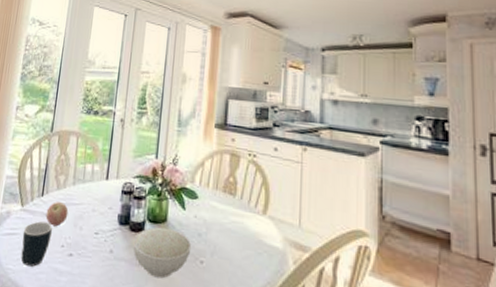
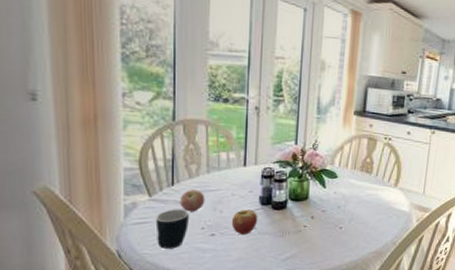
fruit: none [89,228,116,259] -> present [231,209,258,235]
bowl: present [133,227,192,279] -> none [276,204,332,244]

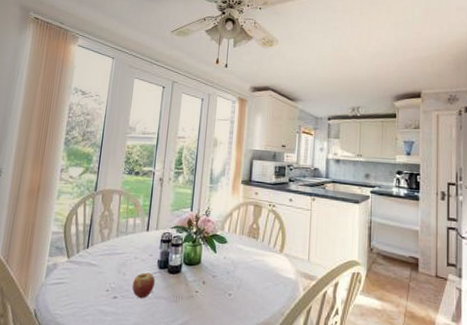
mug: present [155,209,189,249] -> none [68,270,98,310]
apple: present [180,190,205,212] -> none [91,252,113,274]

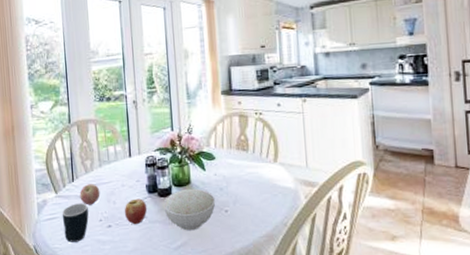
mug: none [68,270,98,310] -> present [62,203,89,242]
apple: none [91,252,113,274] -> present [79,184,101,205]
bowl: none [171,268,222,311] -> present [163,188,216,231]

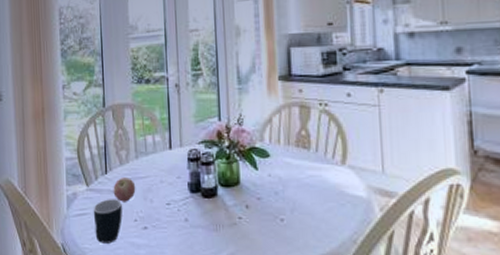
fruit: present [124,198,148,225] -> none [162,198,189,229]
bowl: present [163,188,216,231] -> none [207,190,270,241]

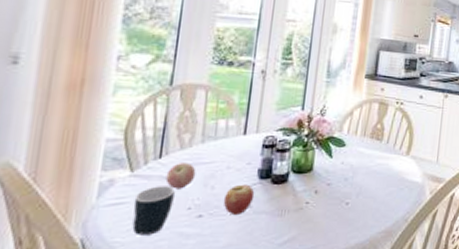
fruit: none [162,198,189,229] -> present [223,184,255,216]

